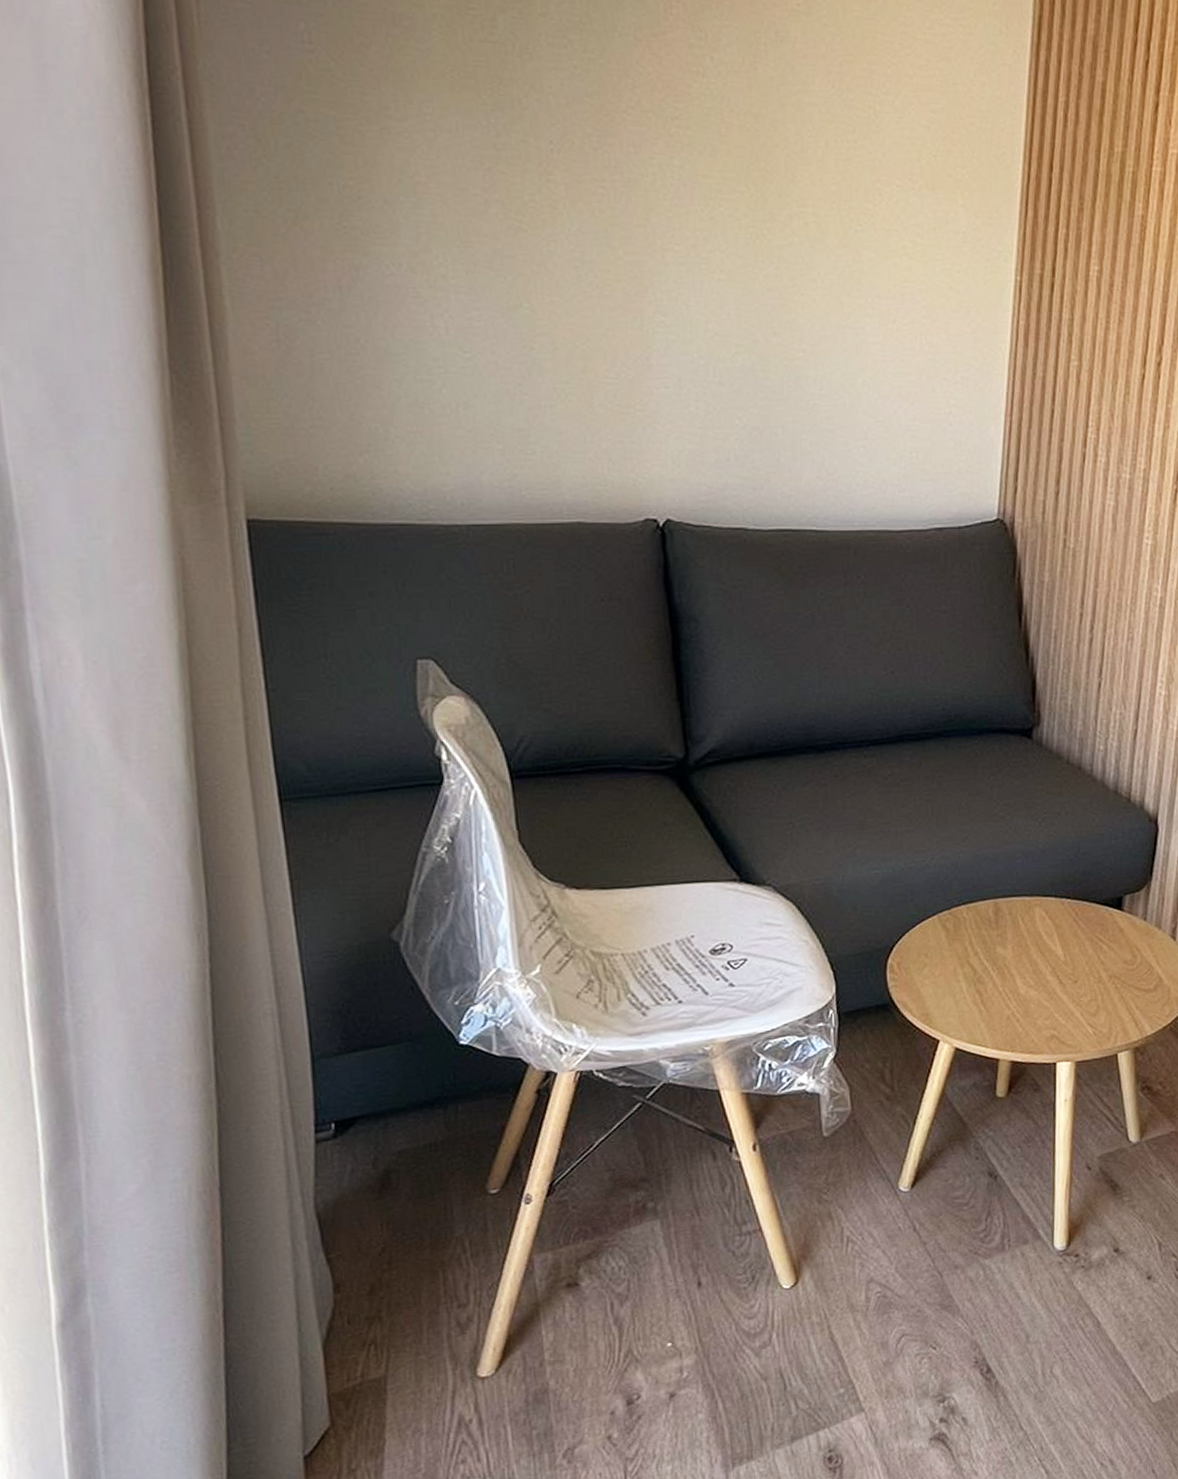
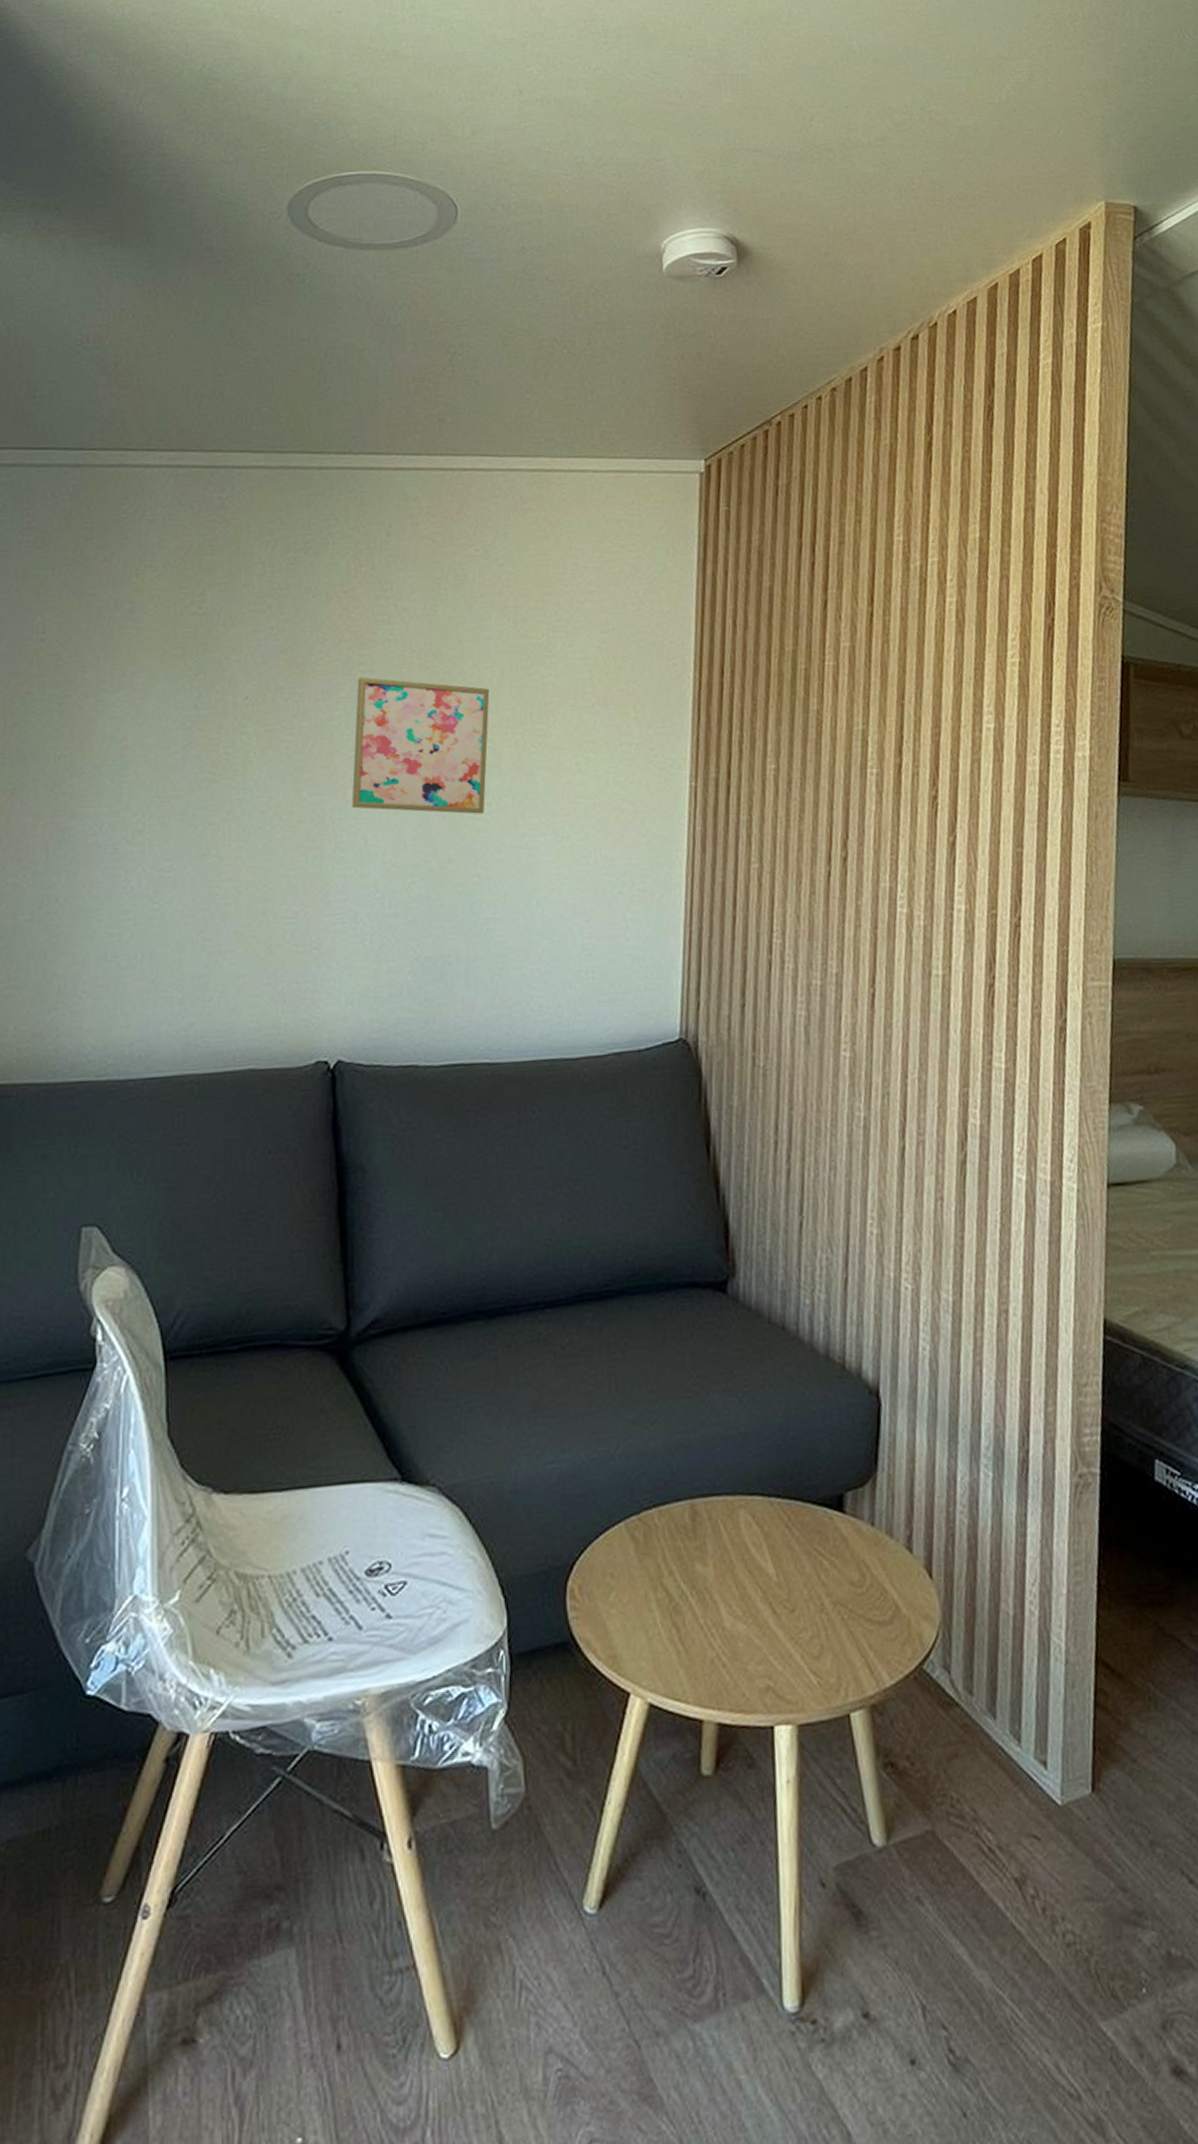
wall art: none [670,132,814,289] -> present [351,677,490,815]

